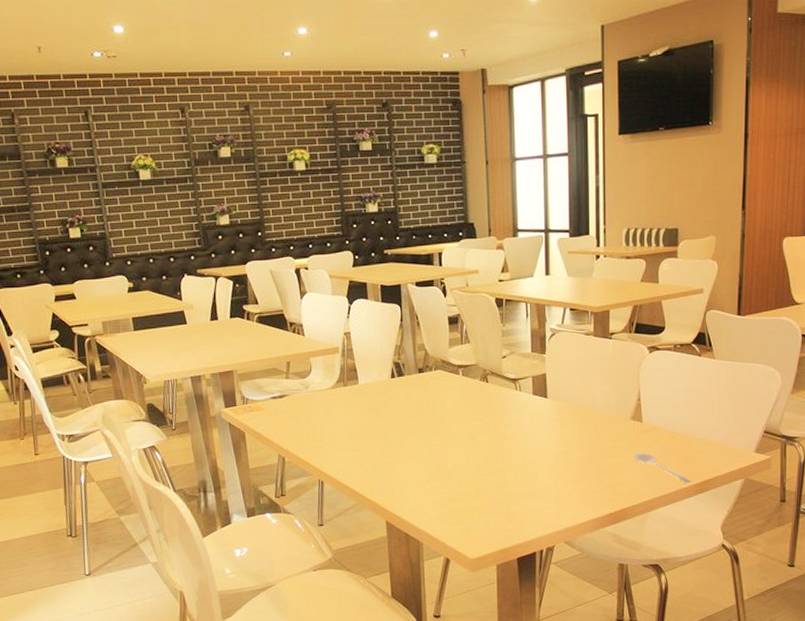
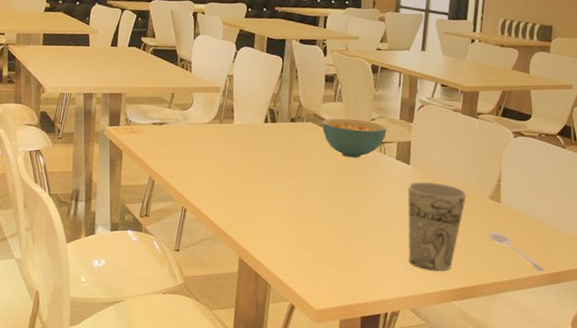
cereal bowl: none [452,359,520,401] -> present [322,118,387,158]
cup: none [548,412,608,501] -> present [407,182,467,272]

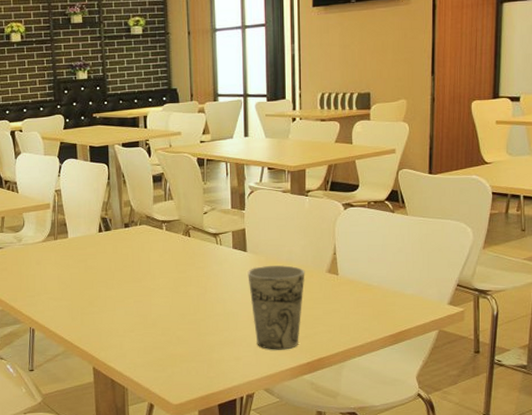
cereal bowl: present [322,118,387,158] -> none [156,215,221,254]
stirrer: present [488,232,546,272] -> none [329,304,387,335]

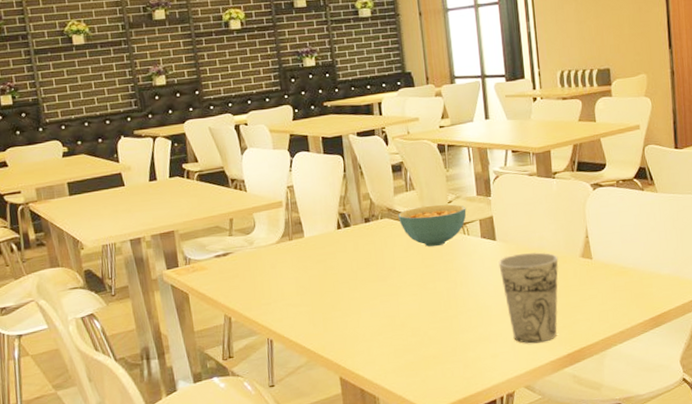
cereal bowl: none [156,215,221,254] -> present [398,204,467,247]

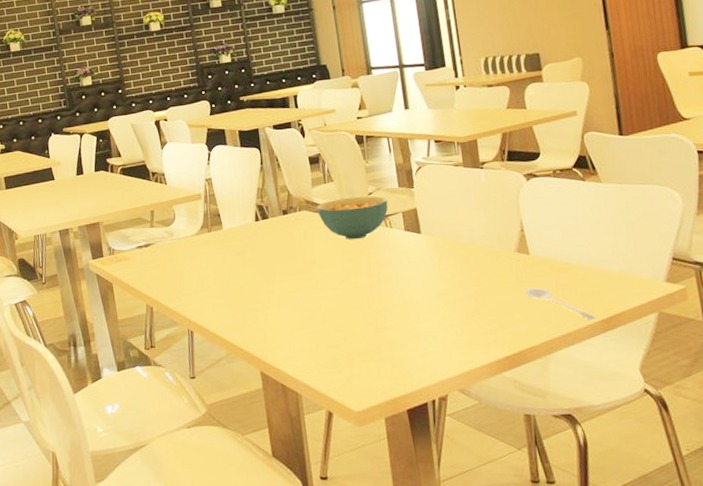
cup: present [498,252,559,344] -> none [424,246,494,344]
stirrer: none [586,289,647,319] -> present [524,287,597,321]

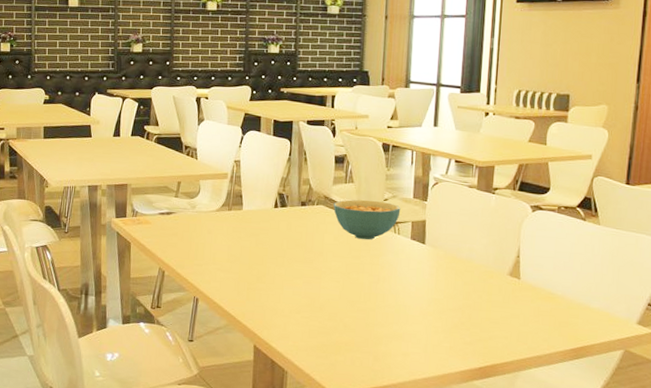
stirrer: present [524,287,597,321] -> none [508,309,568,348]

